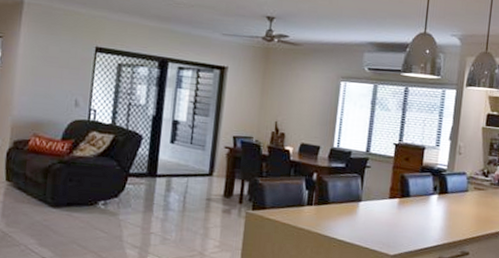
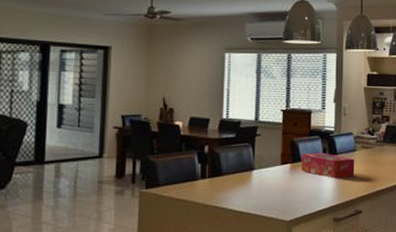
tissue box: none [409,189,466,218] -> present [301,152,355,179]

